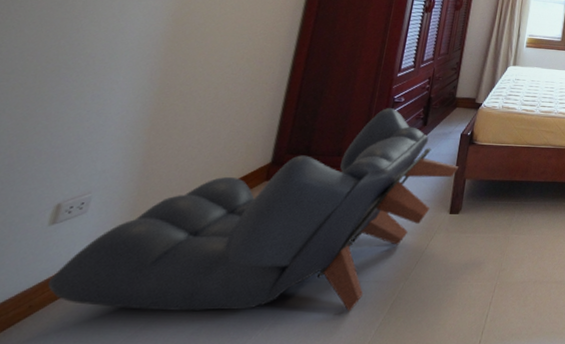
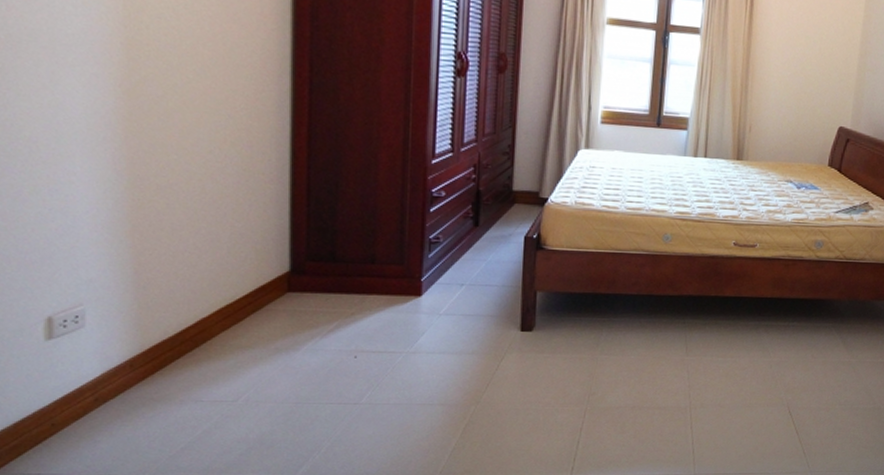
armchair: present [47,108,458,312] -> none [64,204,525,436]

